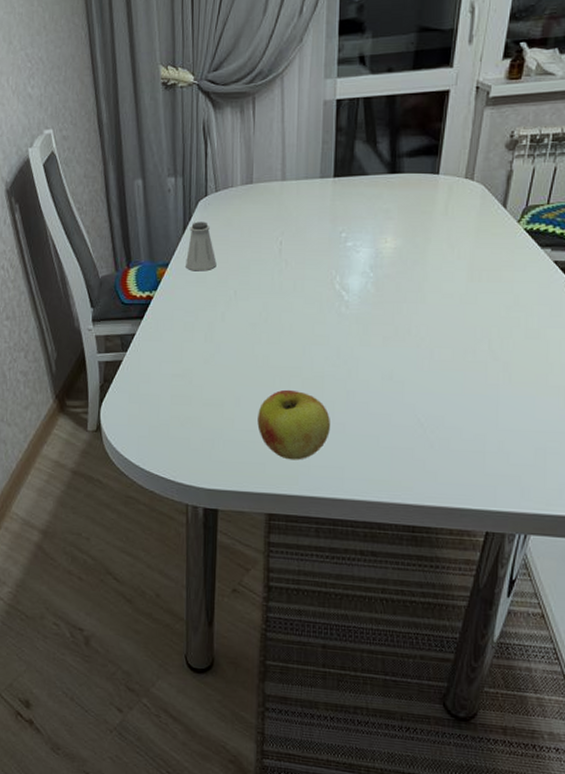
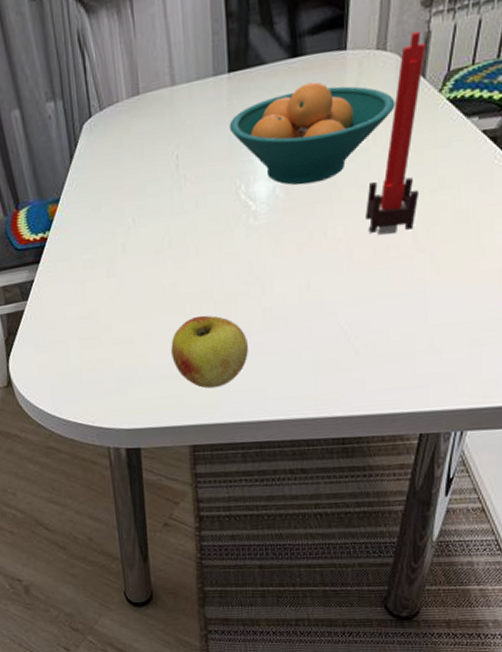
saltshaker: present [186,222,217,272] -> none [77,146,110,204]
fruit bowl: none [330,197,479,284] -> present [229,82,396,185]
candle: none [447,169,509,340] -> present [365,31,427,235]

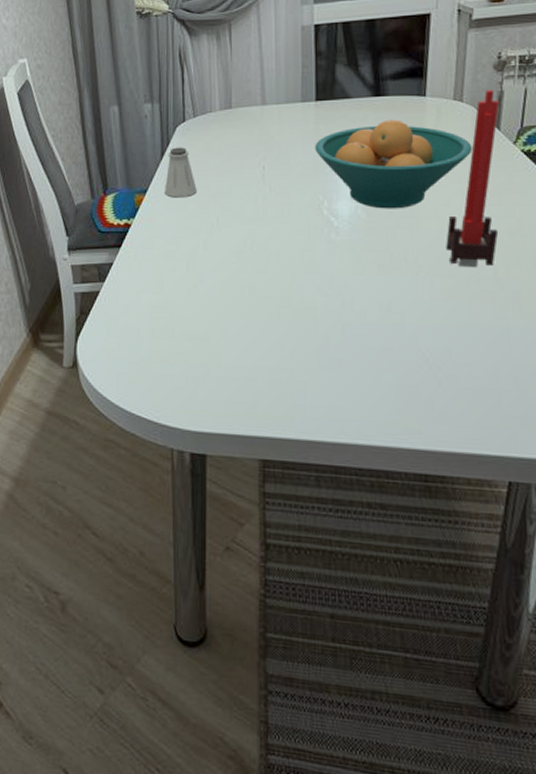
saltshaker: none [77,146,110,204] -> present [165,147,197,198]
apple: present [171,315,248,389] -> none [246,321,326,400]

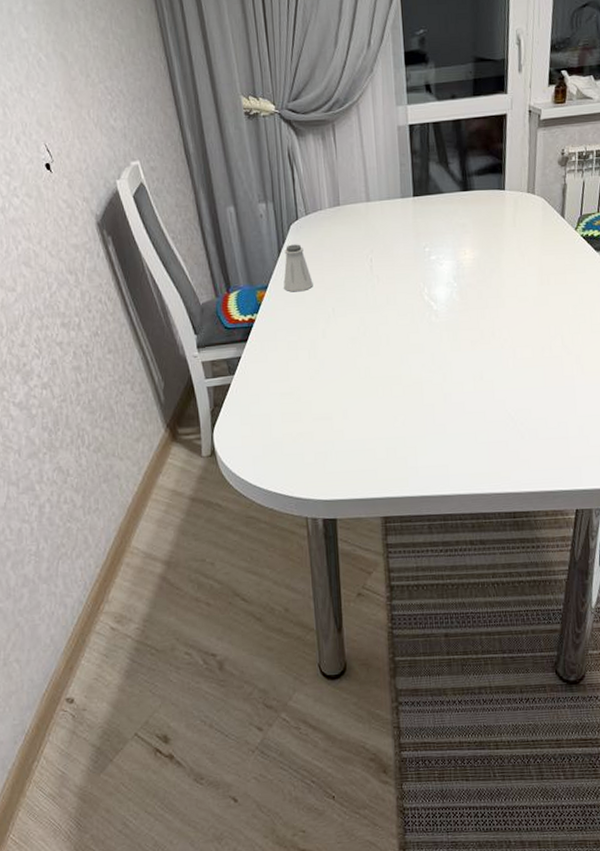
fruit bowl: present [314,119,473,209] -> none [414,212,544,292]
candle: present [446,90,500,267] -> none [524,183,565,338]

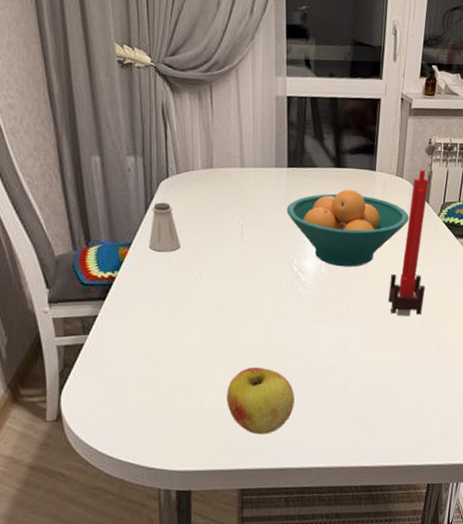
apple: none [365,397,432,464] -> present [227,367,294,435]
fruit bowl: none [414,212,544,292] -> present [286,189,409,267]
candle: none [524,183,565,338] -> present [388,169,430,316]

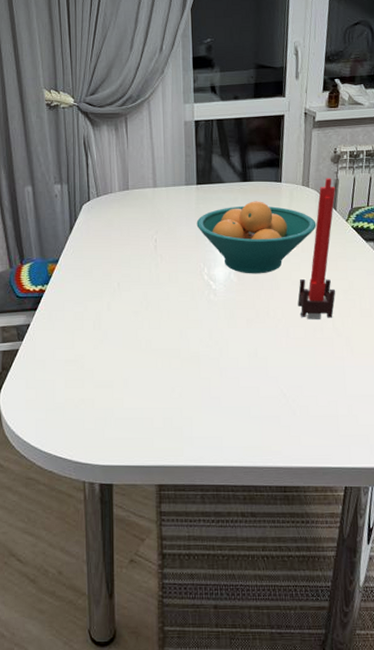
saltshaker: present [149,202,180,252] -> none [74,223,101,267]
apple: present [227,367,294,435] -> none [144,369,208,433]

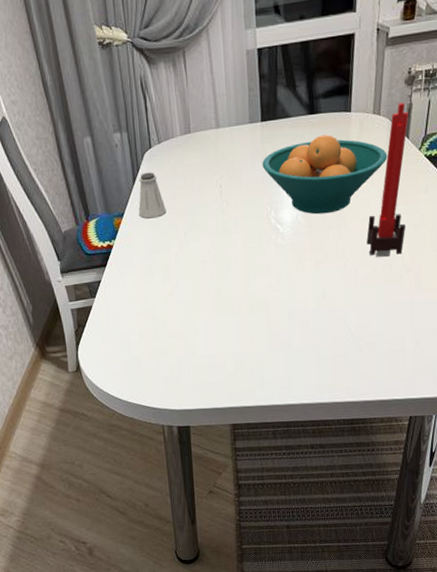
saltshaker: none [74,223,101,267] -> present [138,172,166,219]

